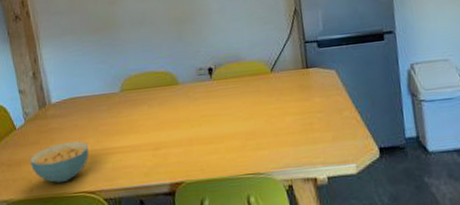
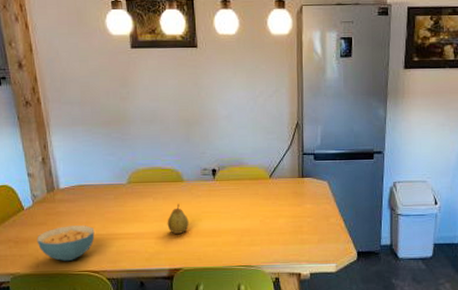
fruit: none [164,109,188,143] -> present [167,204,189,234]

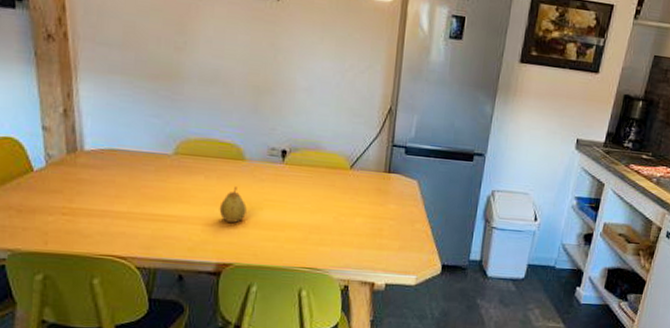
cereal bowl: present [37,225,95,262] -> none [47,197,126,242]

